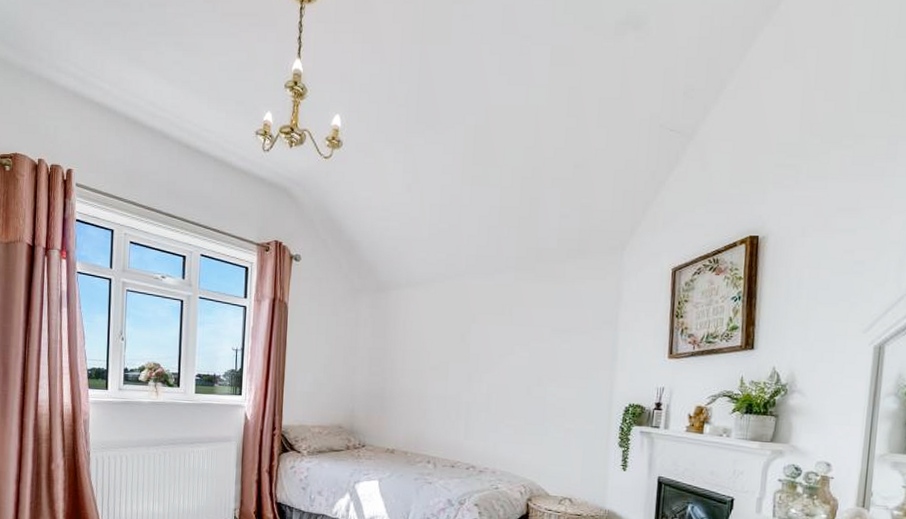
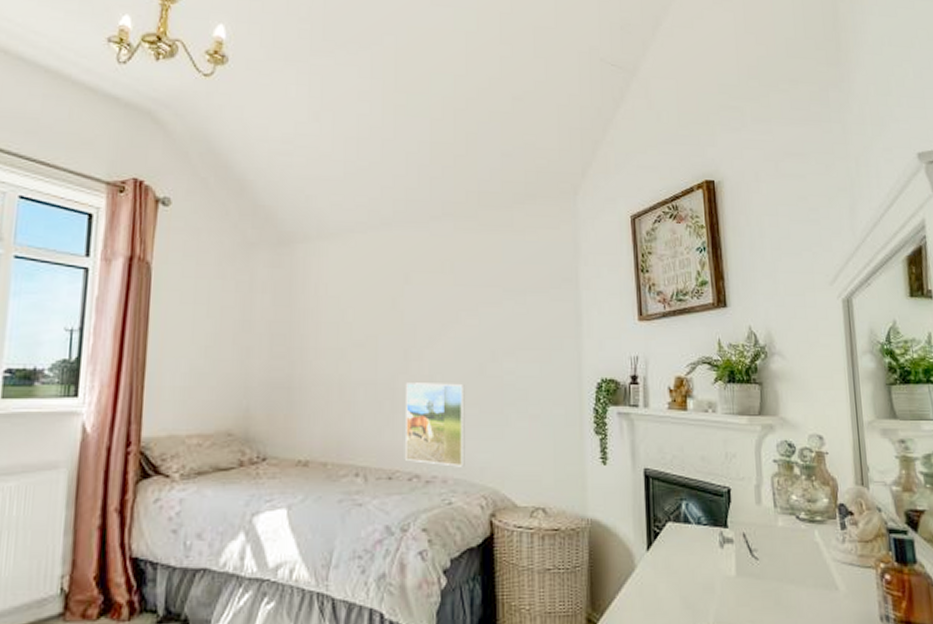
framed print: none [465,398,515,463] -> present [406,383,465,467]

